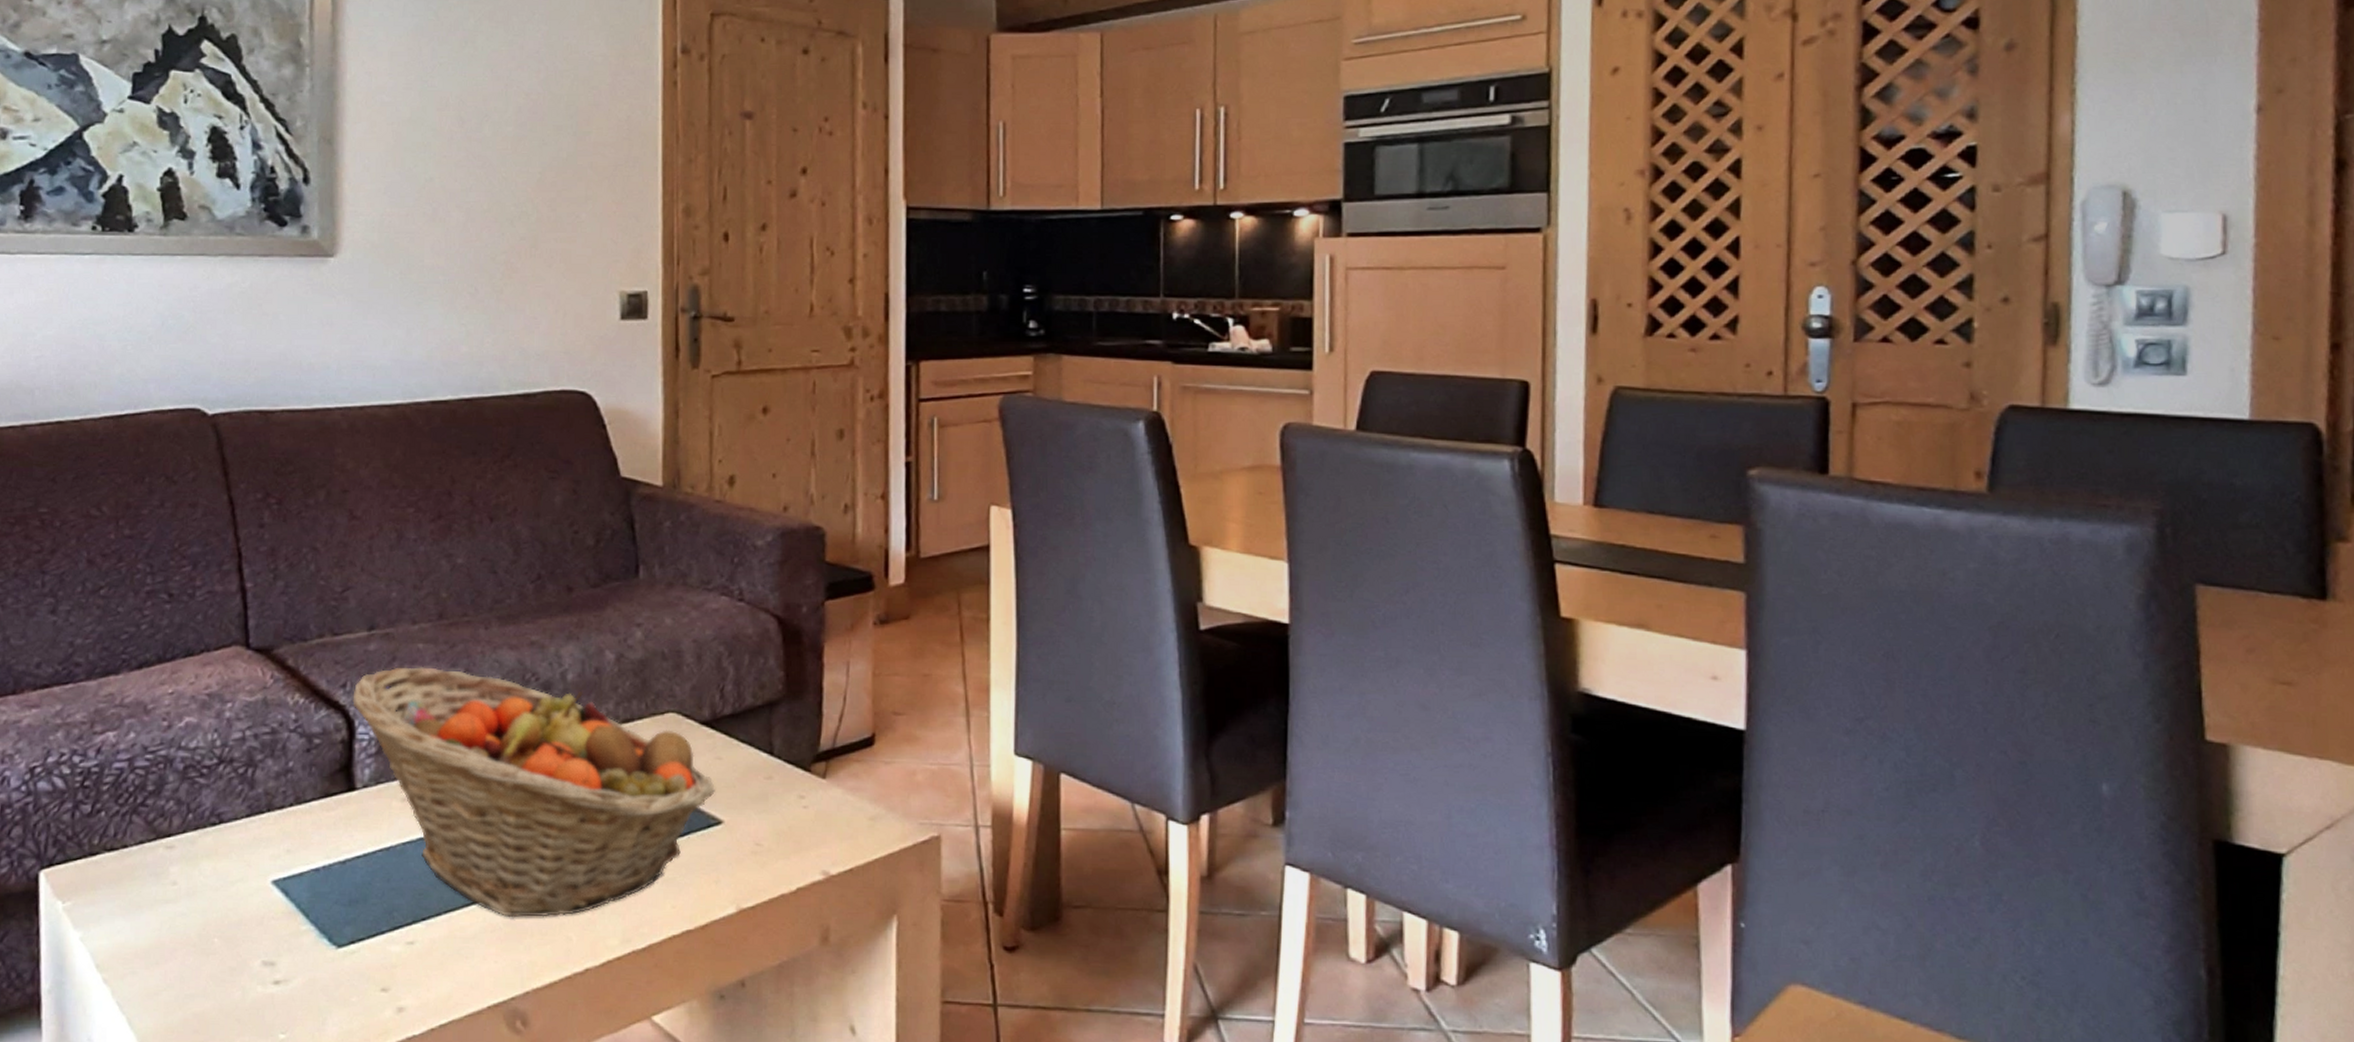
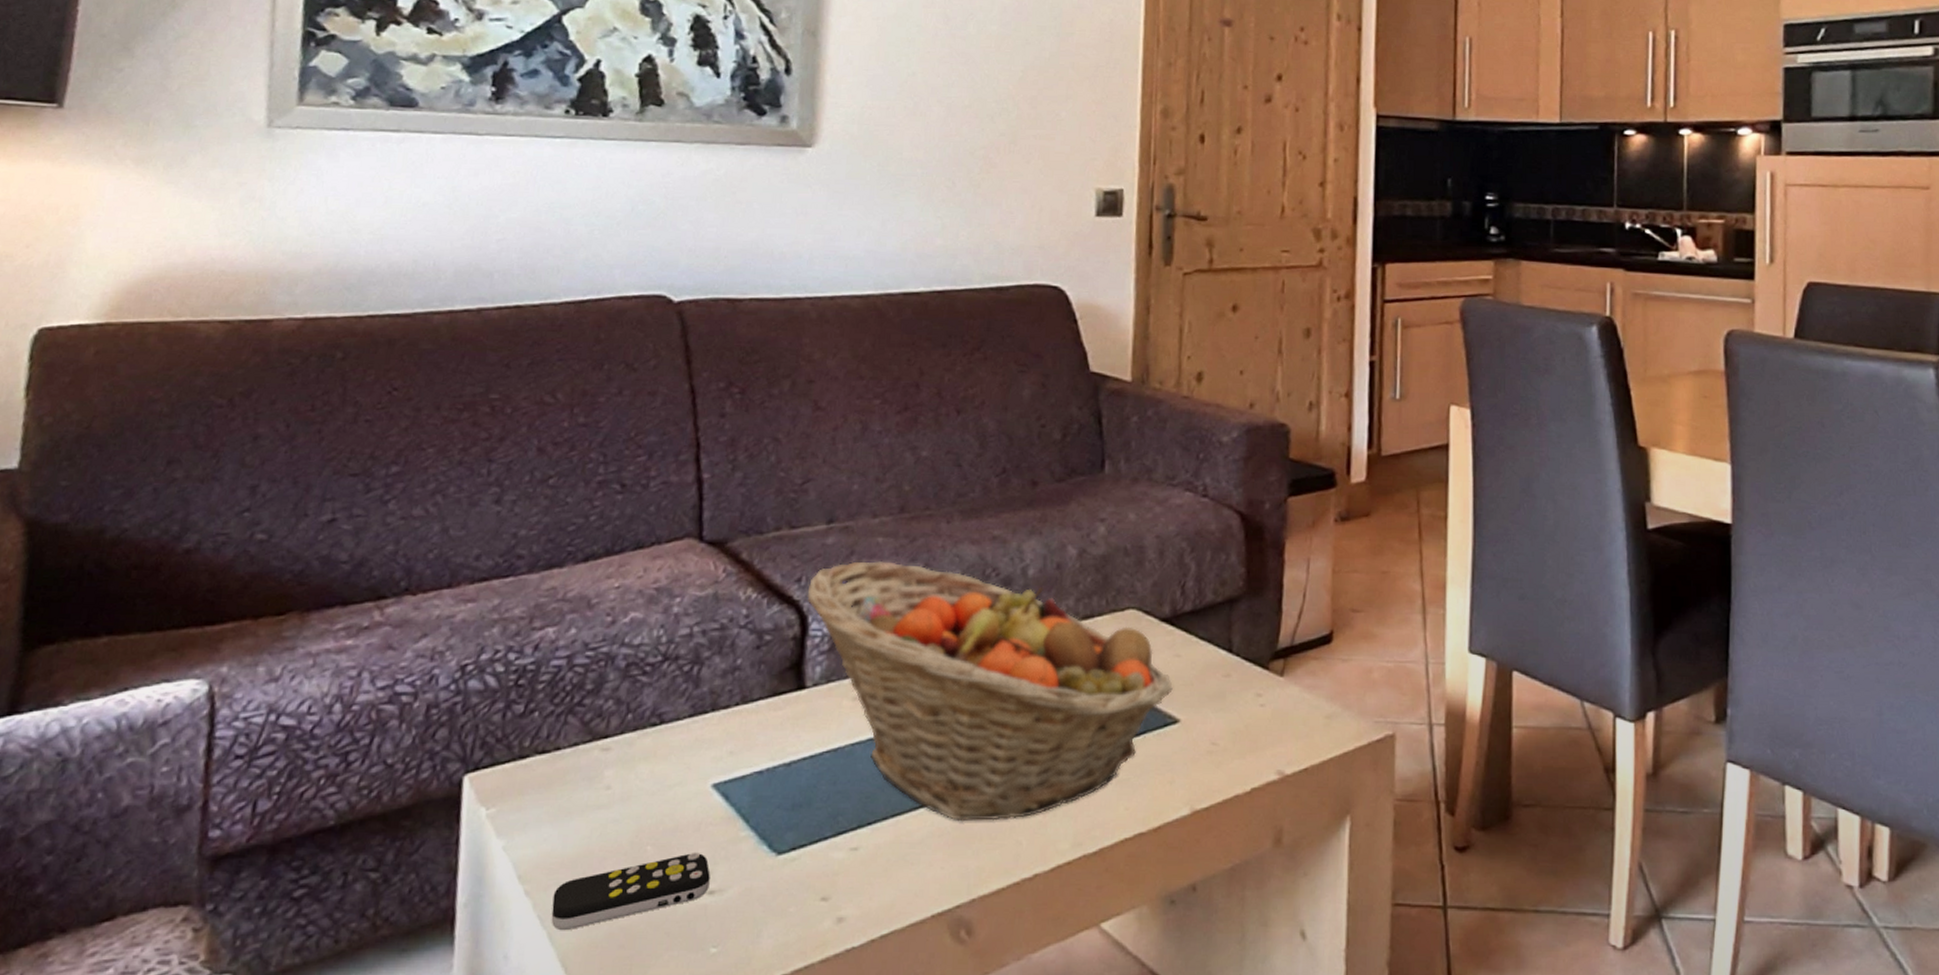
remote control: none [129,944,275,1016] -> present [551,852,710,931]

